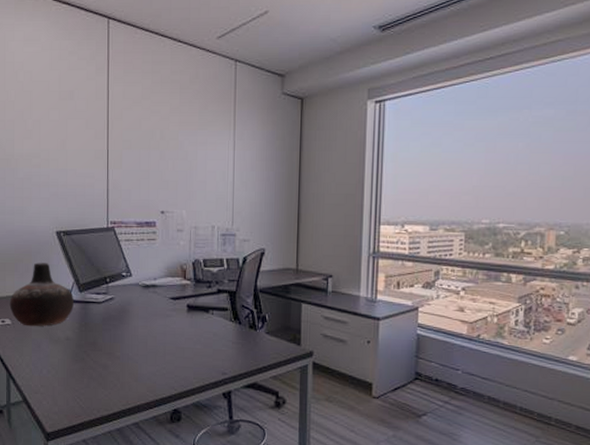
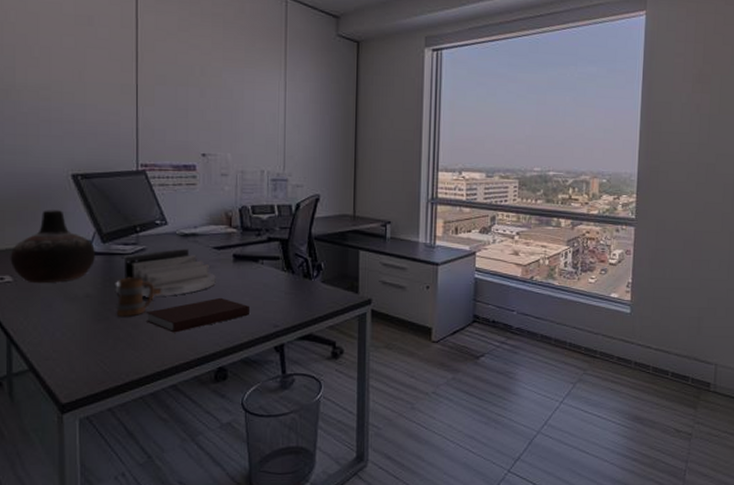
desk organizer: none [89,298,172,341] -> present [115,248,216,296]
mug: none [90,323,121,359] -> present [116,277,155,317]
notebook: none [113,344,202,375] -> present [145,297,251,333]

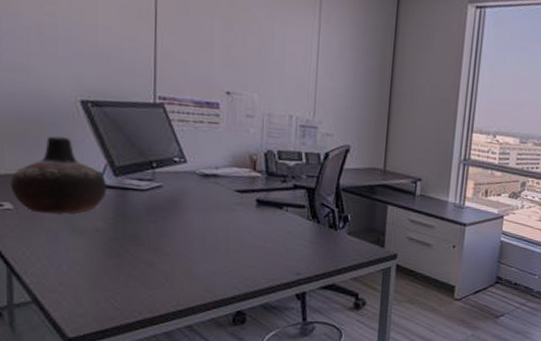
desk organizer: present [115,248,216,296] -> none [128,188,237,236]
mug: present [116,277,155,317] -> none [129,214,172,255]
notebook: present [145,297,251,333] -> none [161,241,273,274]

